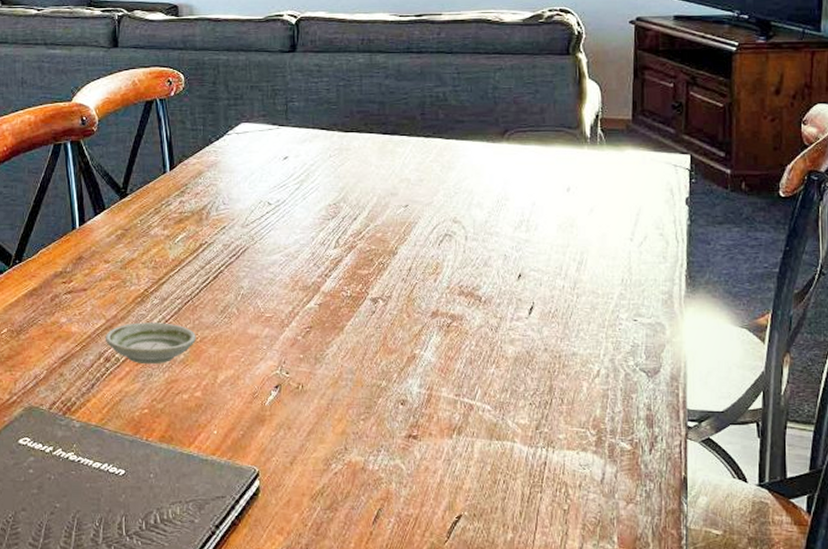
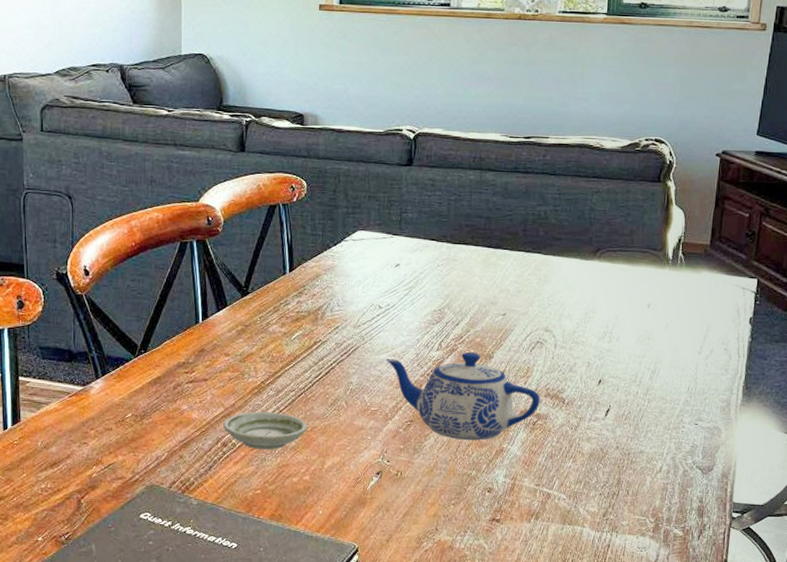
teapot: none [278,249,453,348] -> present [386,352,540,441]

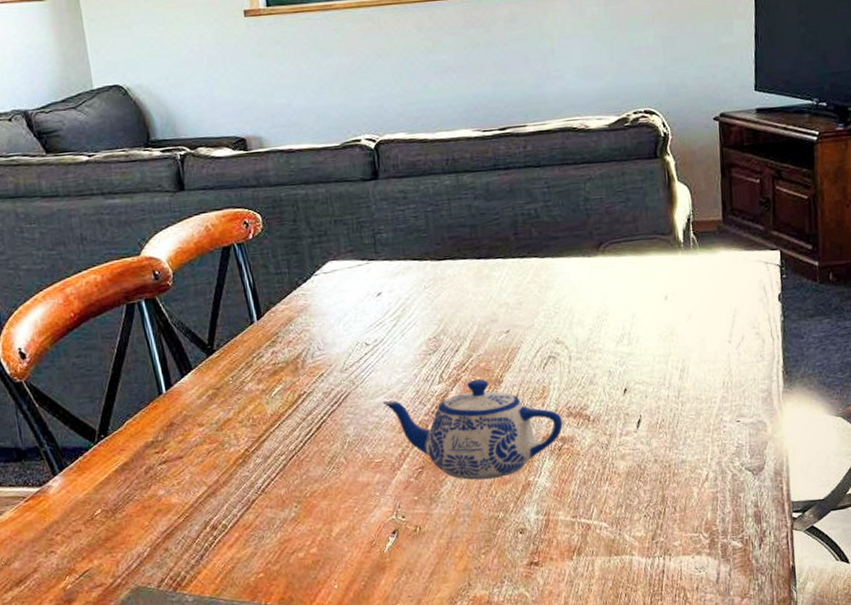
saucer: present [223,411,307,450] -> none [208,481,306,528]

